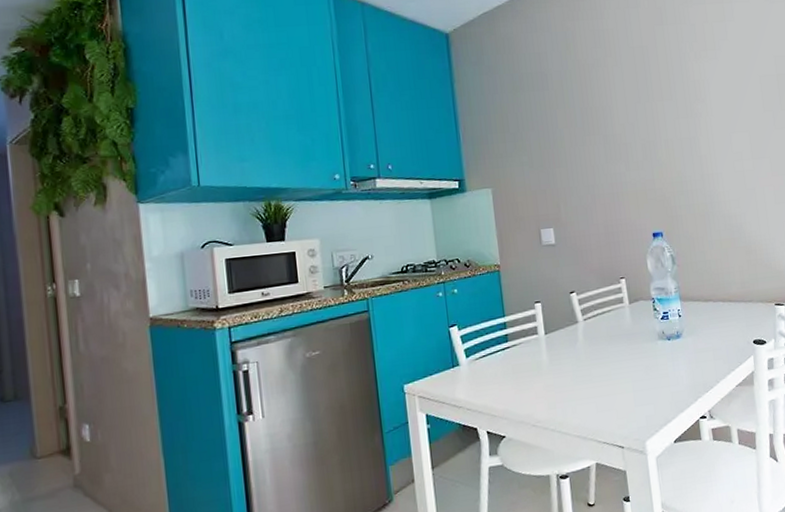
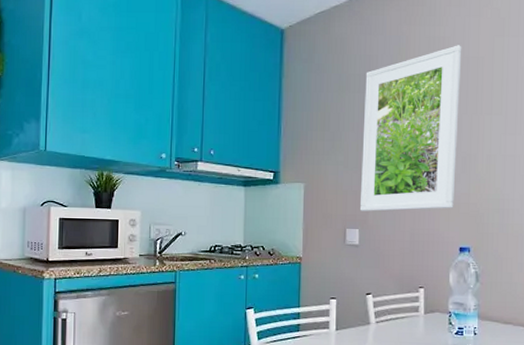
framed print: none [537,36,641,210] -> present [359,45,462,211]

